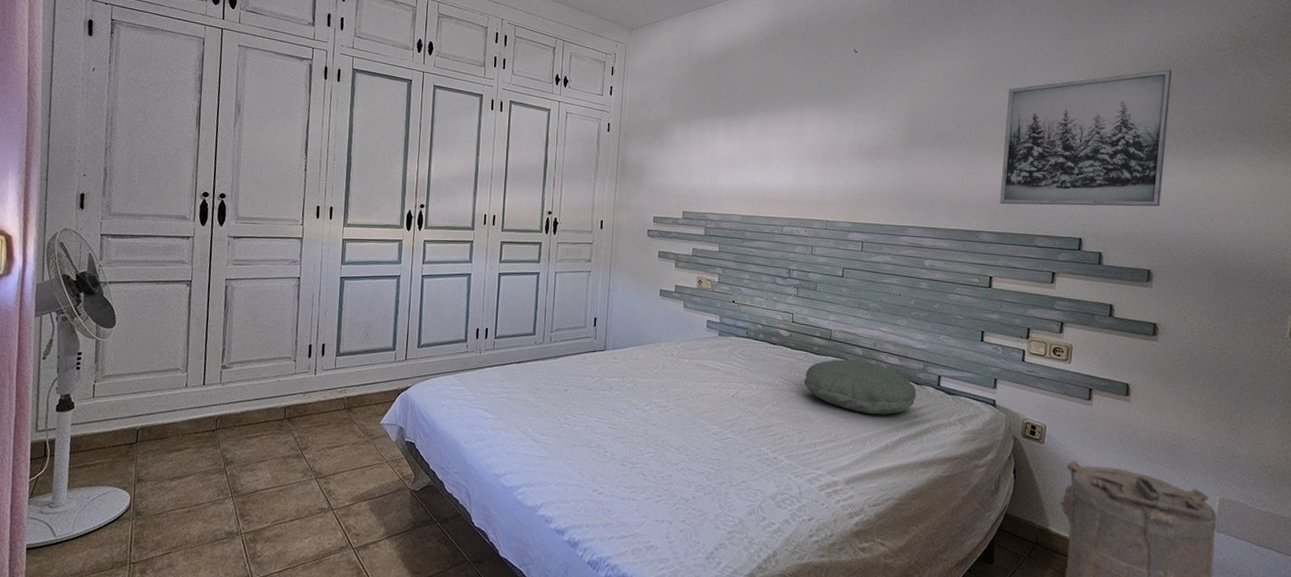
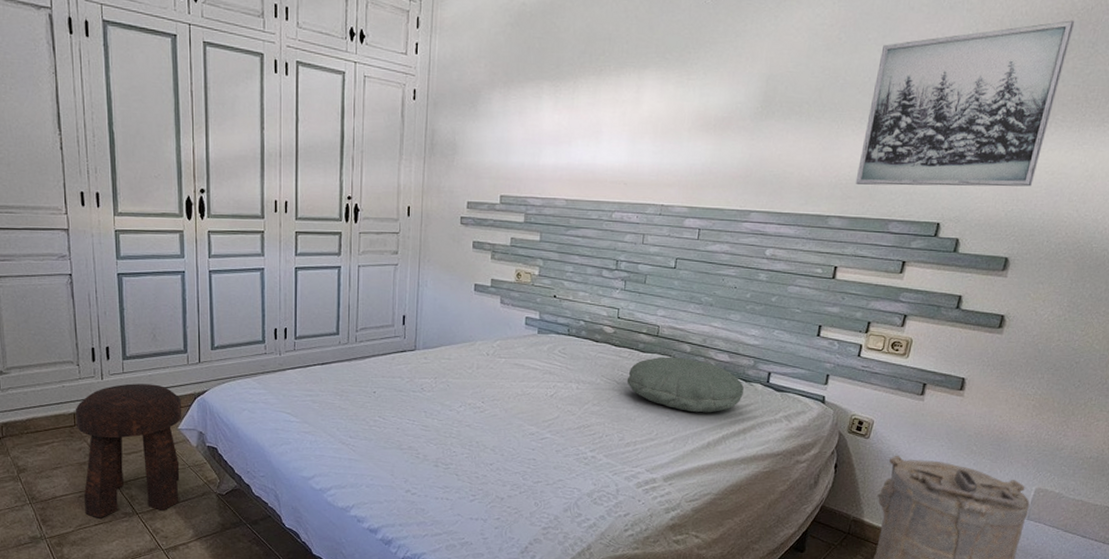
stool: none [283,379,386,515] -> present [75,383,182,520]

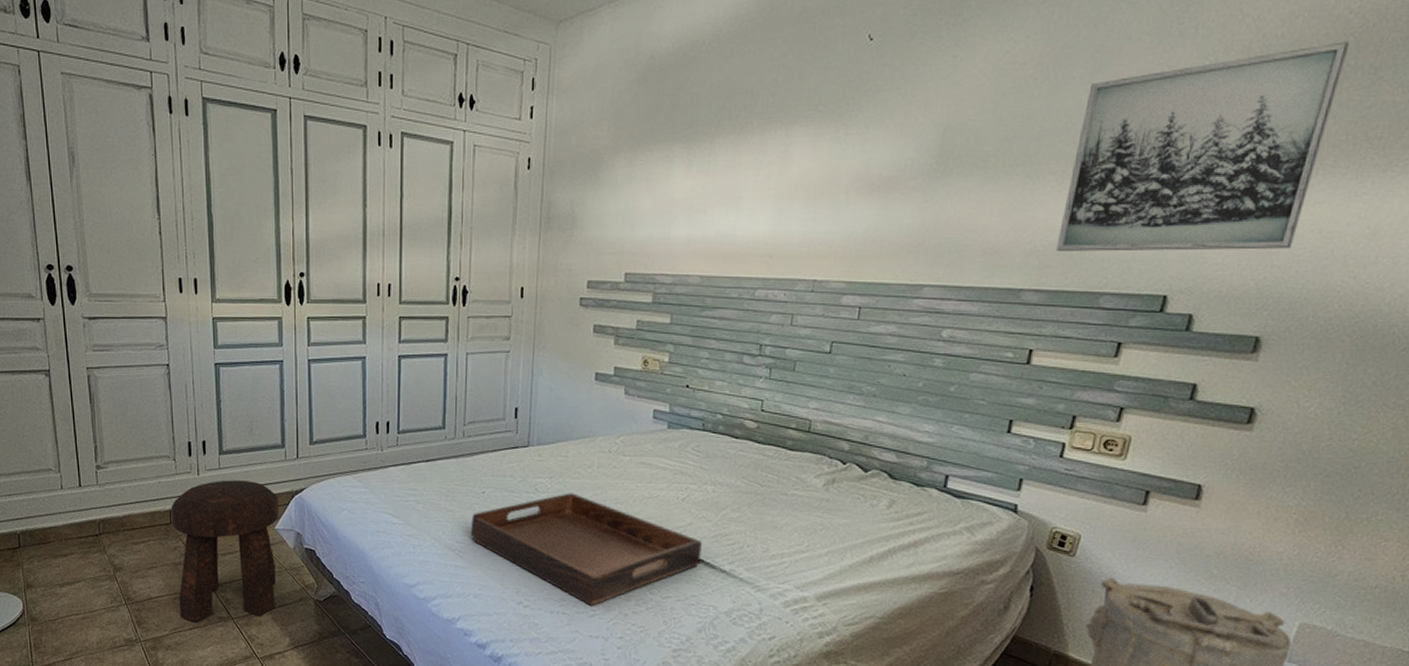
serving tray: none [363,391,567,492] -> present [470,493,702,606]
pillow: present [626,356,744,413] -> none [772,455,915,522]

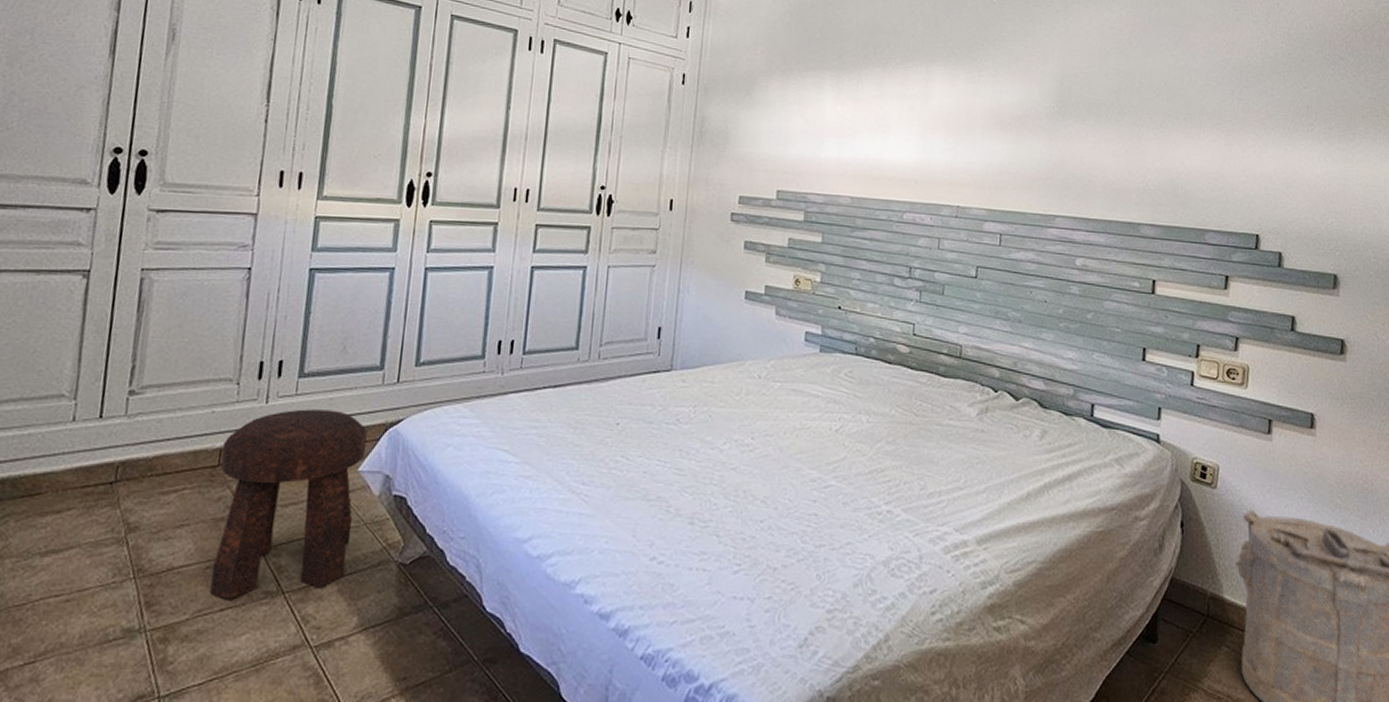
serving tray: present [470,493,702,606] -> none [600,424,857,559]
wall art: present [1056,41,1350,252] -> none [1164,36,1359,199]

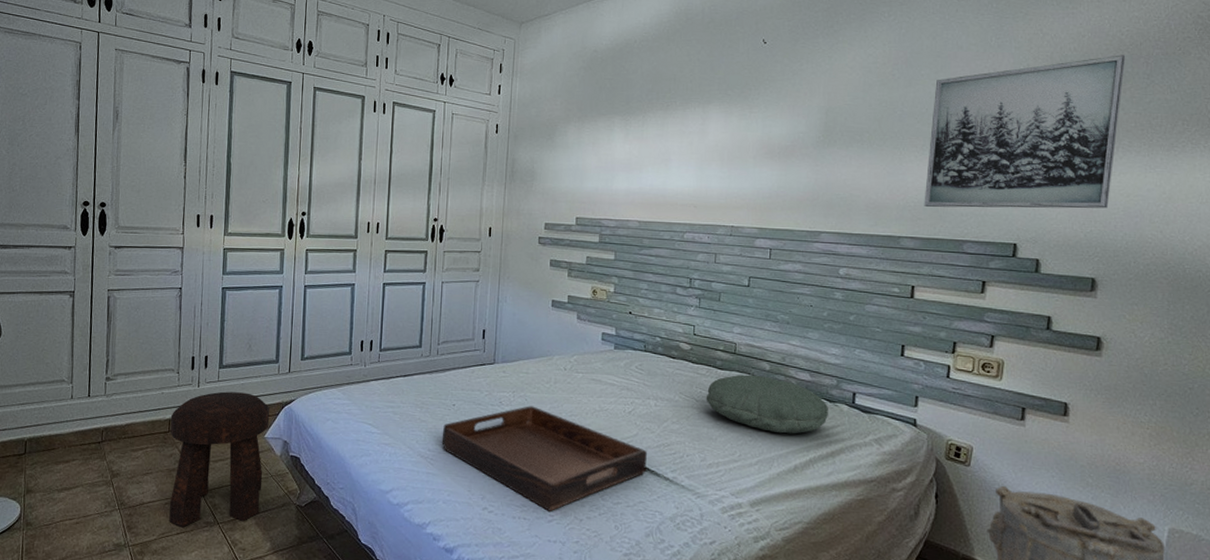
serving tray: none [600,424,857,559] -> present [441,406,647,511]
pillow: none [926,382,1064,455] -> present [706,374,828,434]
wall art: none [1164,36,1359,199] -> present [924,55,1126,209]

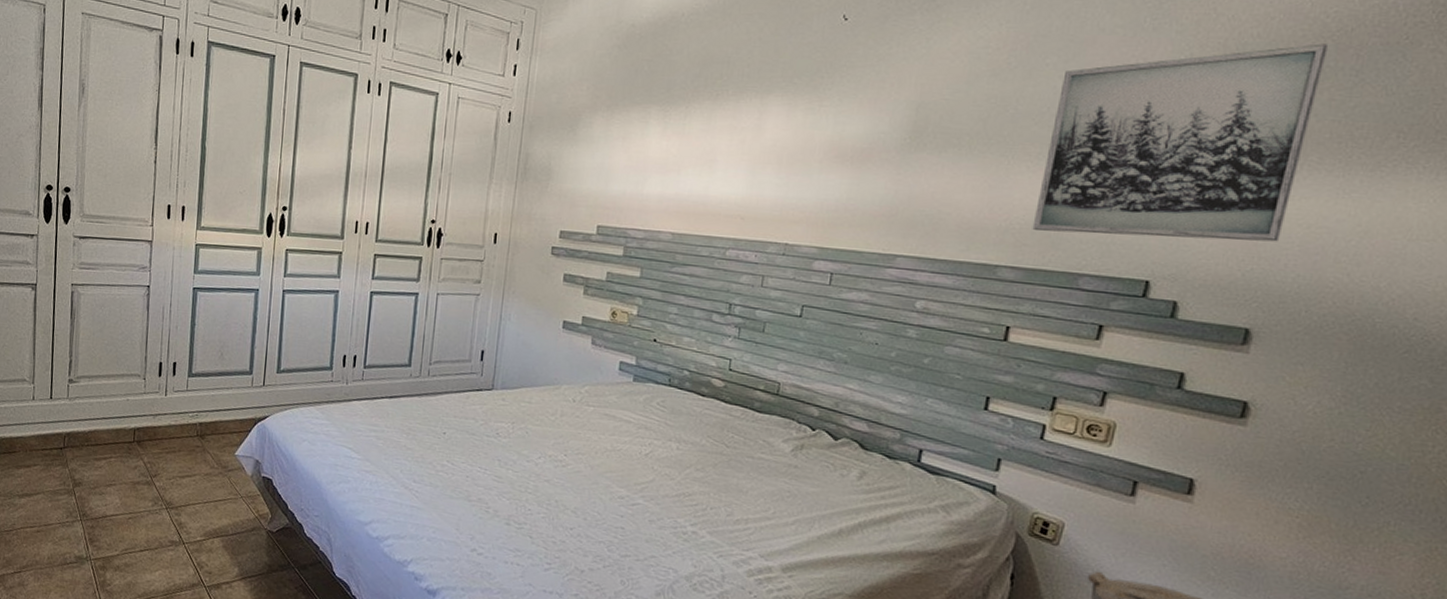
stool: present [169,391,270,528] -> none [132,402,241,546]
serving tray: present [441,406,647,511] -> none [428,439,664,559]
pillow: present [706,374,828,434] -> none [738,419,887,493]

